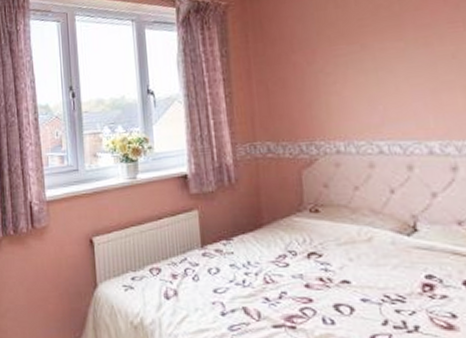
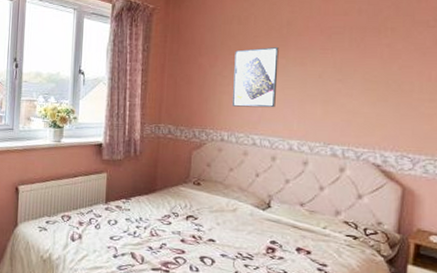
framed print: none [336,27,401,109] -> present [231,46,279,108]

